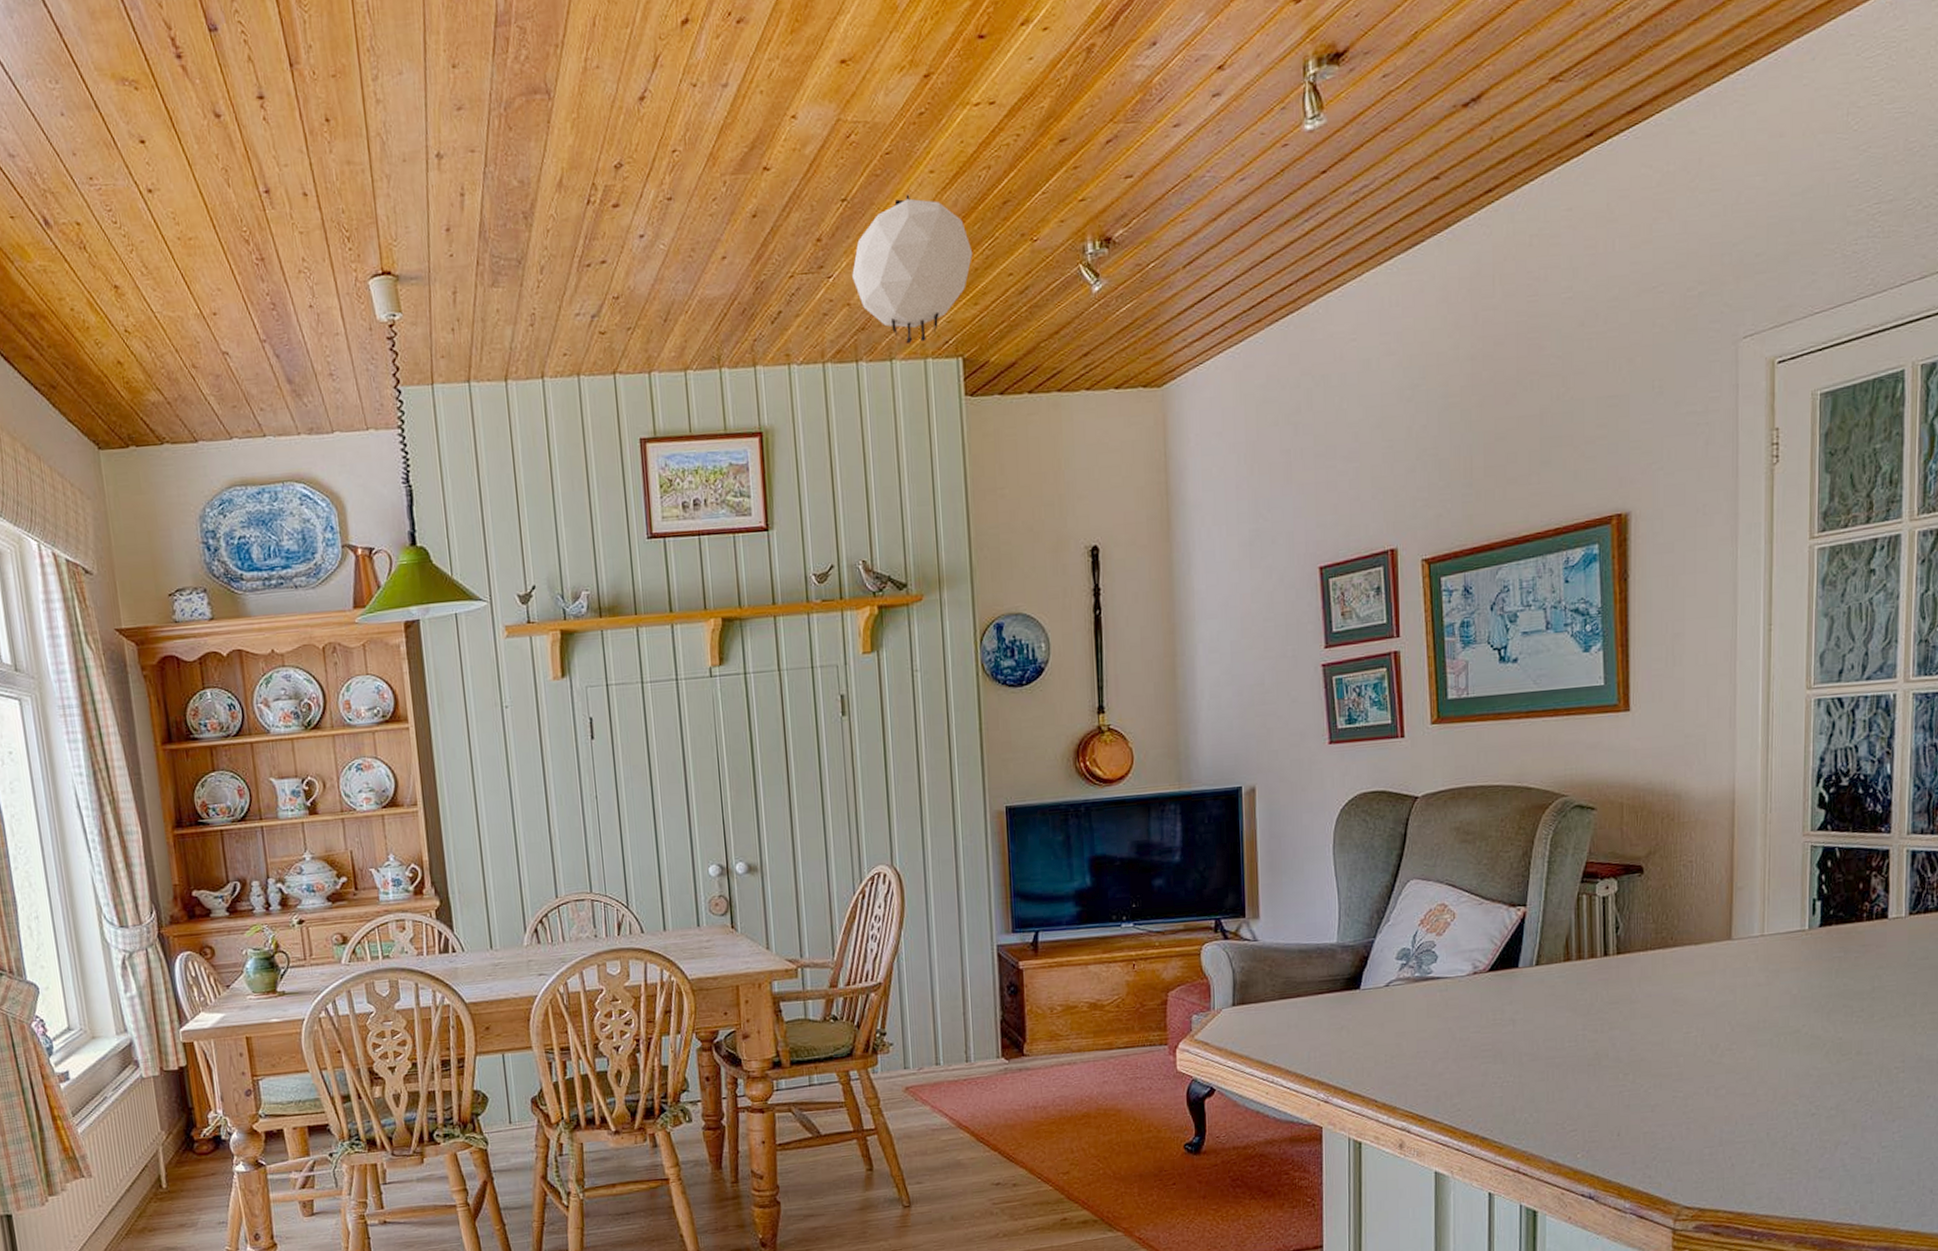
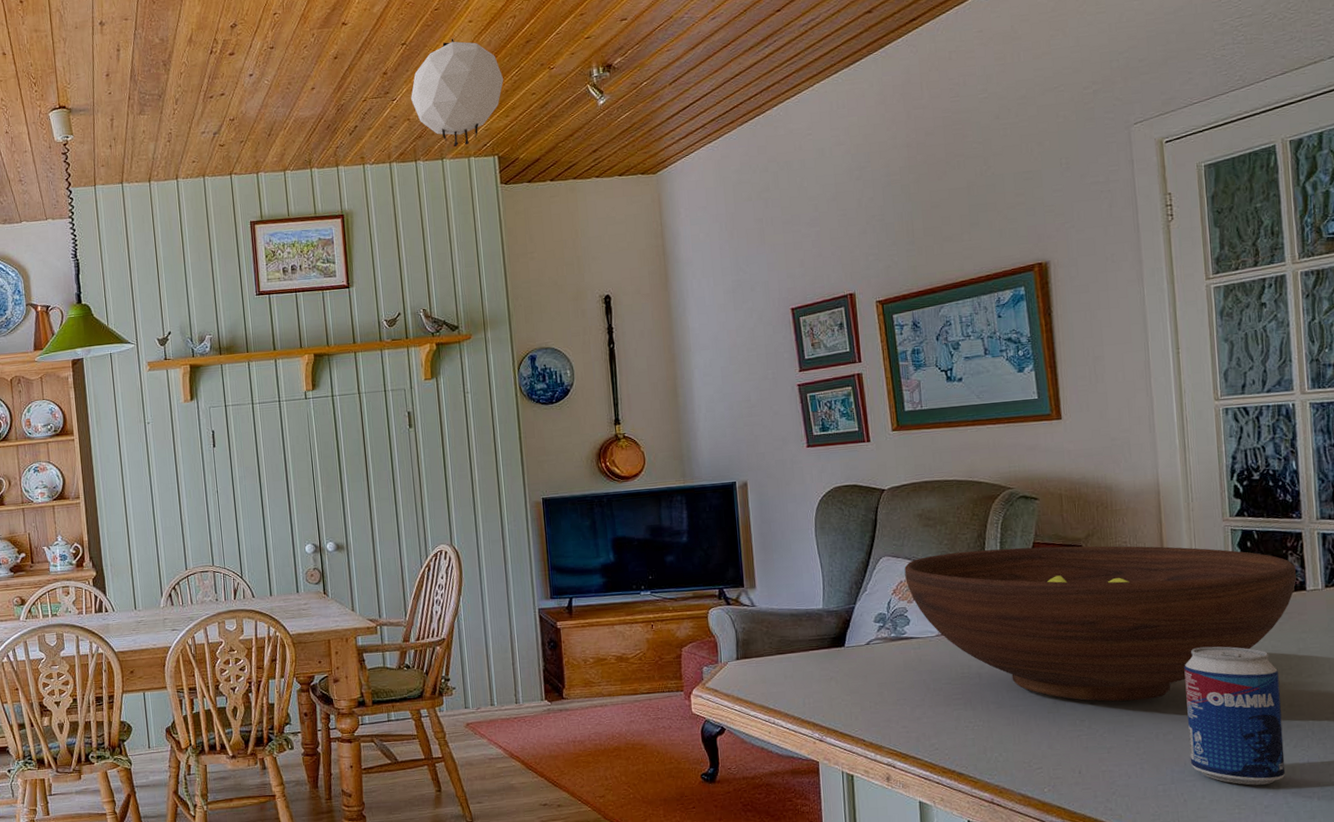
fruit bowl: none [1435,865,1878,1052] -> present [904,545,1296,702]
beverage can: none [1742,985,1848,1147] -> present [1184,646,1286,786]

